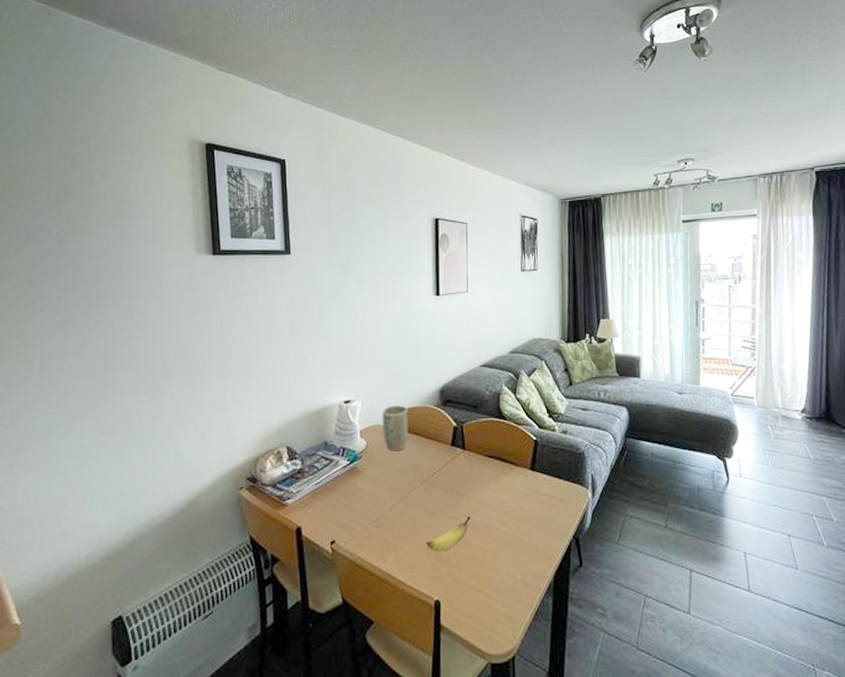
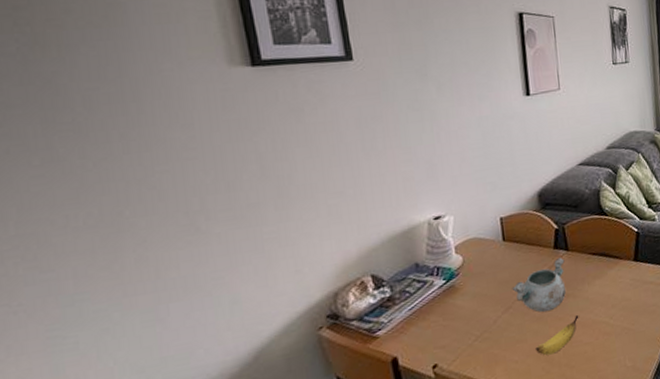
plant pot: present [382,405,408,452] -> none [477,214,508,263]
decorative bowl: none [408,455,461,508] -> present [512,257,566,312]

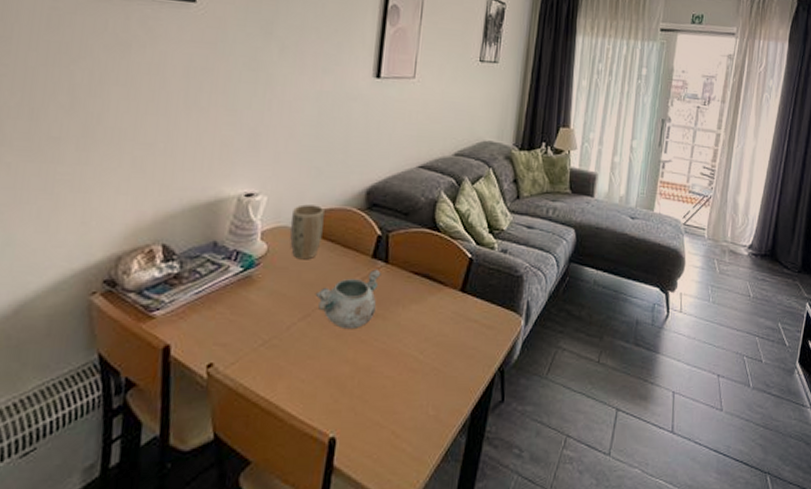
plant pot: none [477,214,508,263] -> present [289,204,325,260]
banana: present [535,314,579,356] -> none [327,340,385,381]

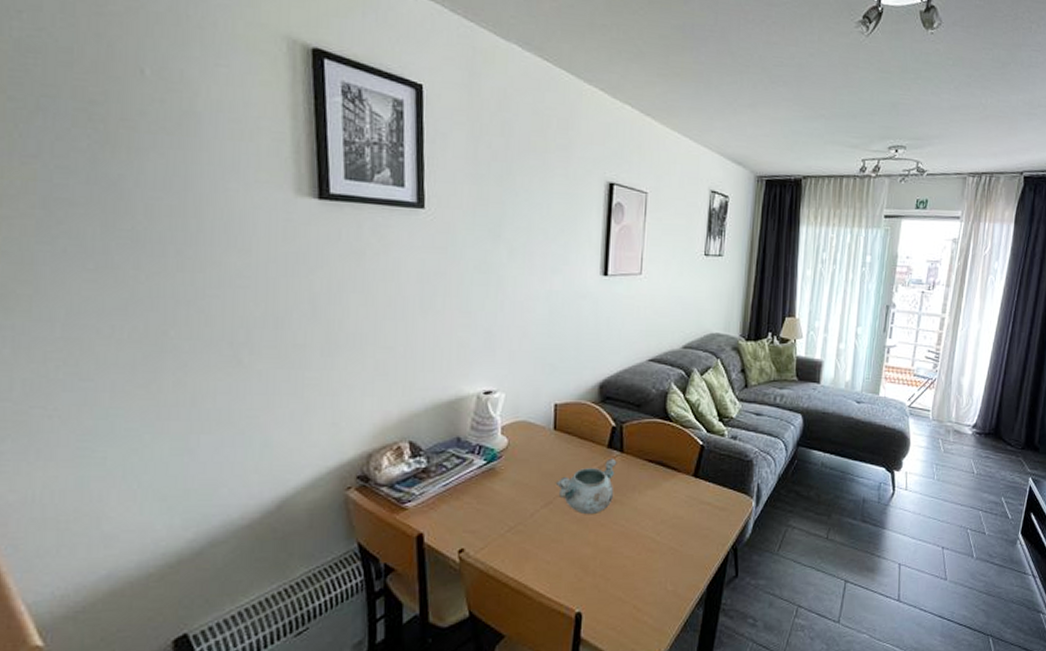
plant pot: present [289,204,325,260] -> none [528,400,560,452]

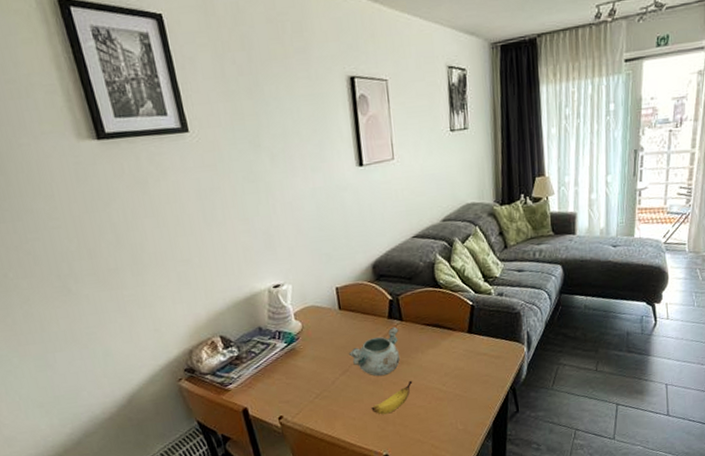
banana: none [571,523,623,562] -> present [371,380,413,415]

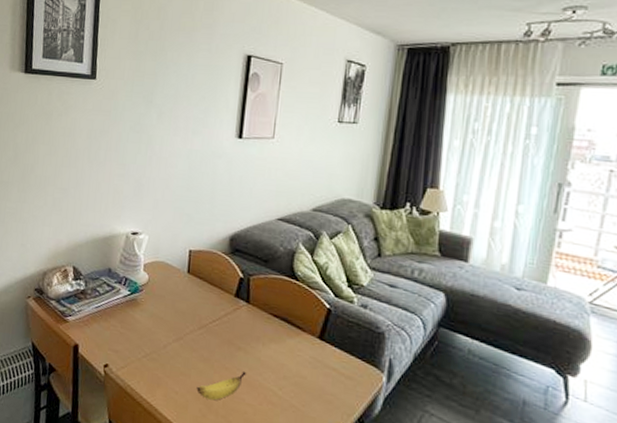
decorative bowl: present [348,326,401,377] -> none [186,306,243,357]

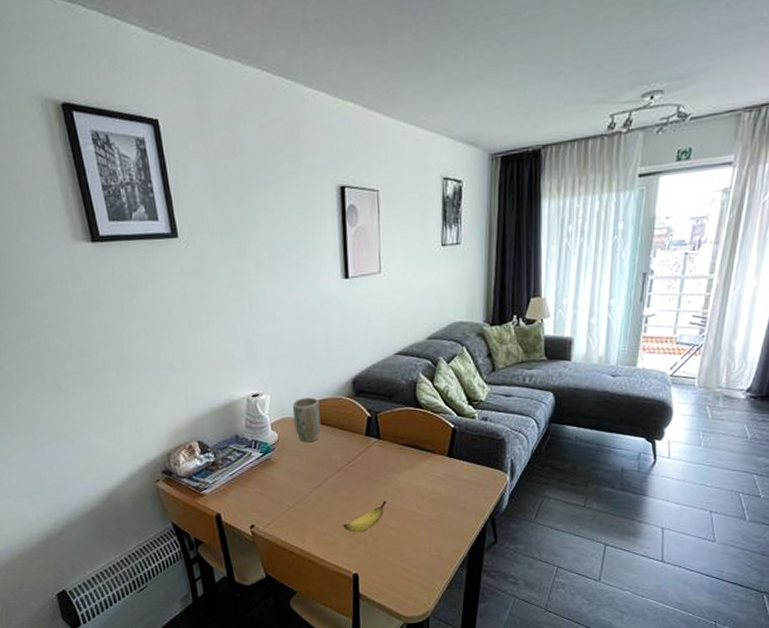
plant pot: none [166,244,194,292] -> present [292,397,321,443]

